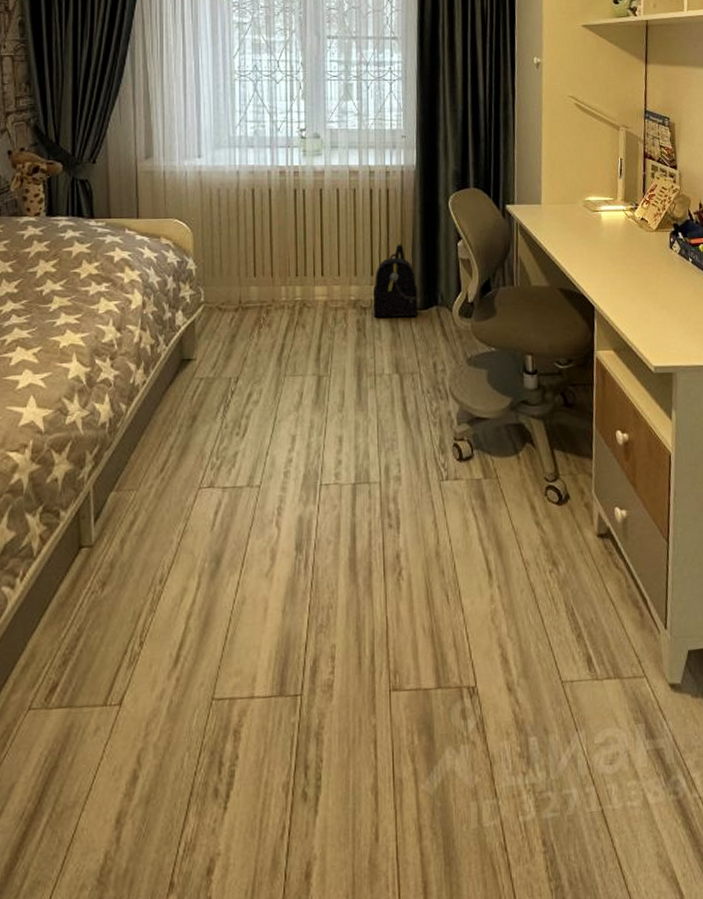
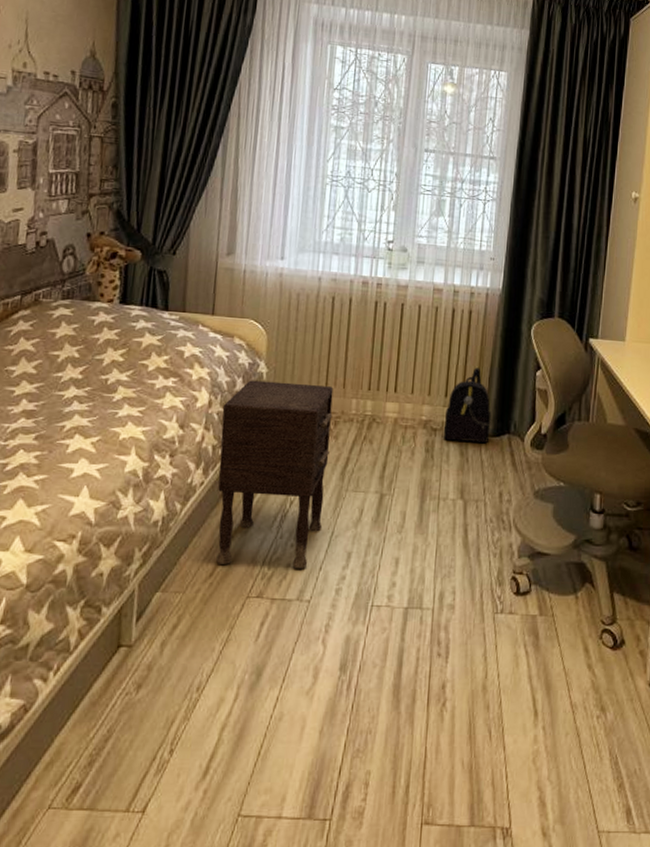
nightstand: none [156,276,265,459] -> present [216,380,334,569]

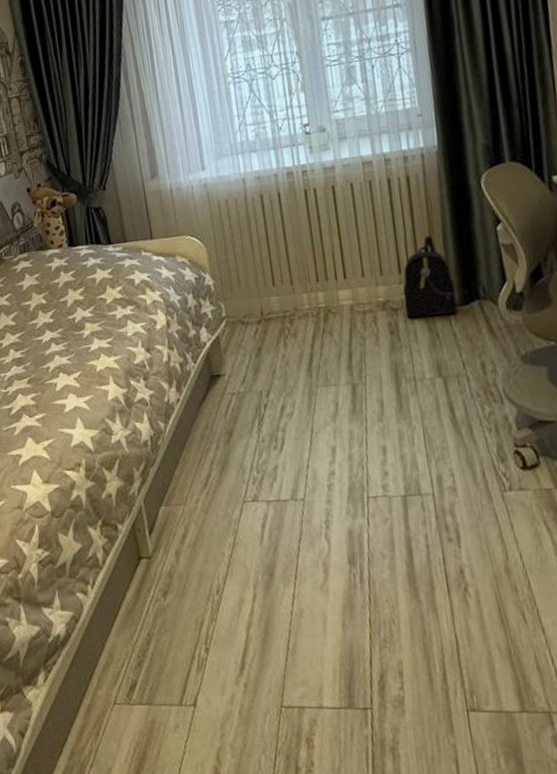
nightstand: present [216,380,334,569] -> none [180,285,301,474]

